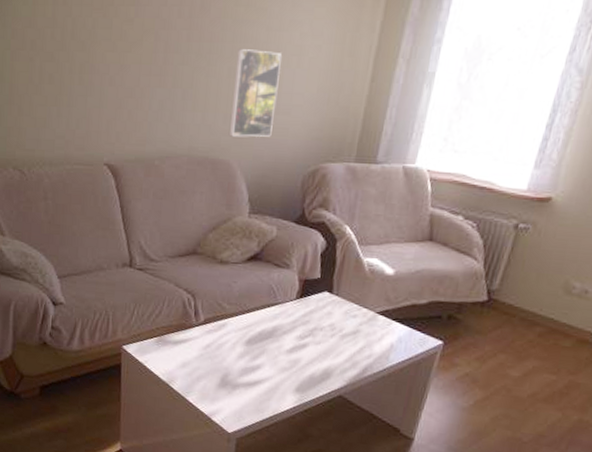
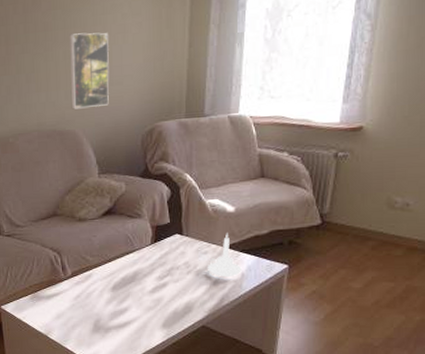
candle holder: none [353,297,392,347] -> present [207,233,242,278]

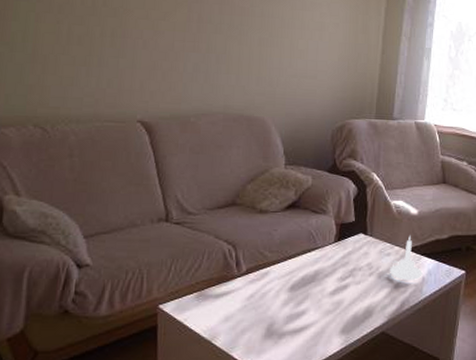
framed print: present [69,32,109,110] -> none [262,23,305,97]

